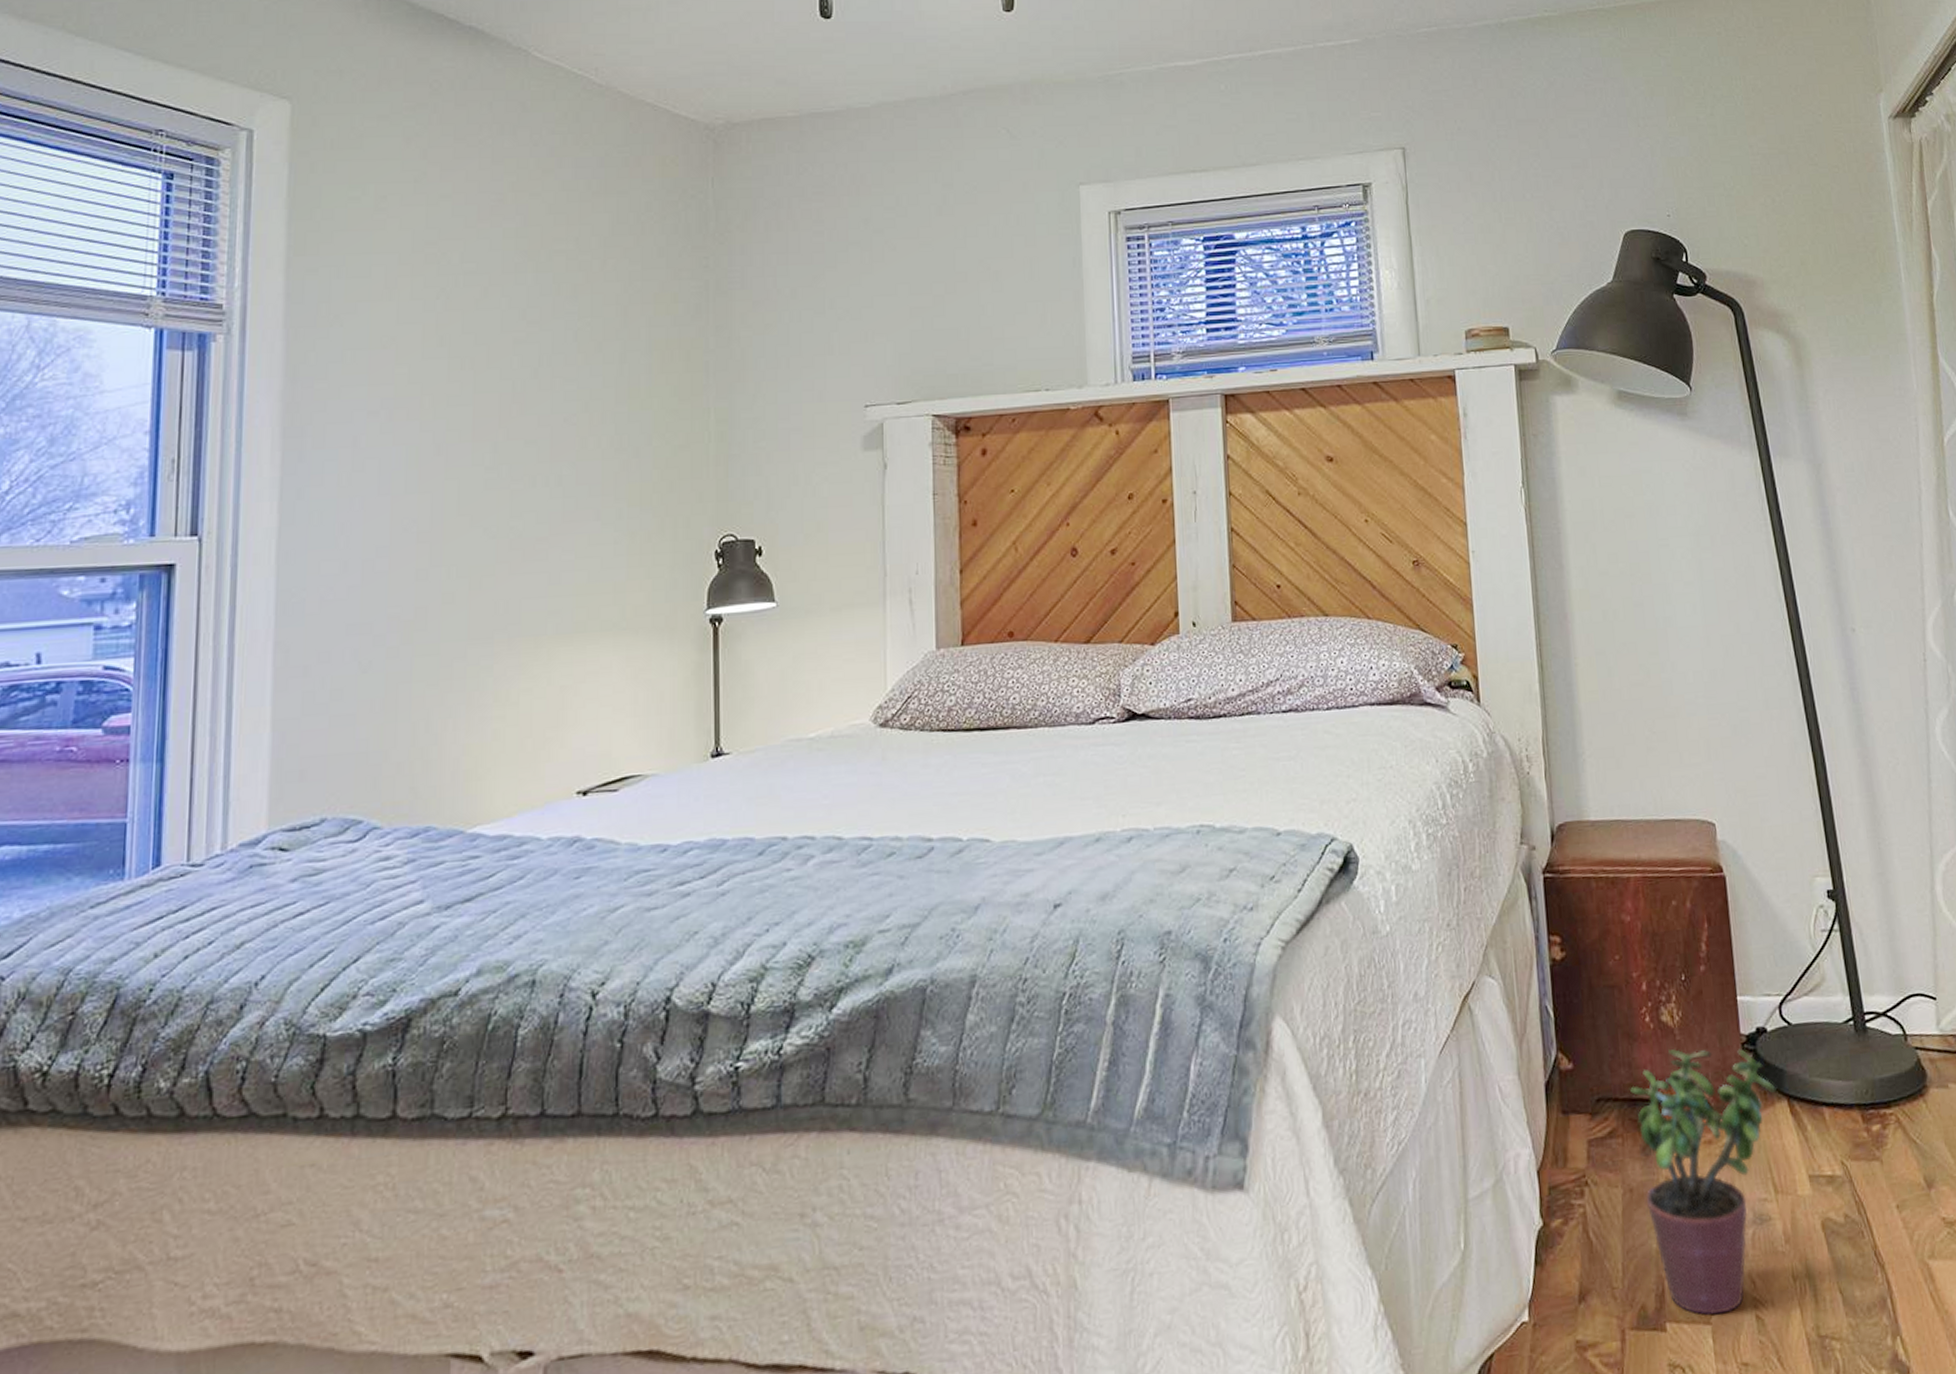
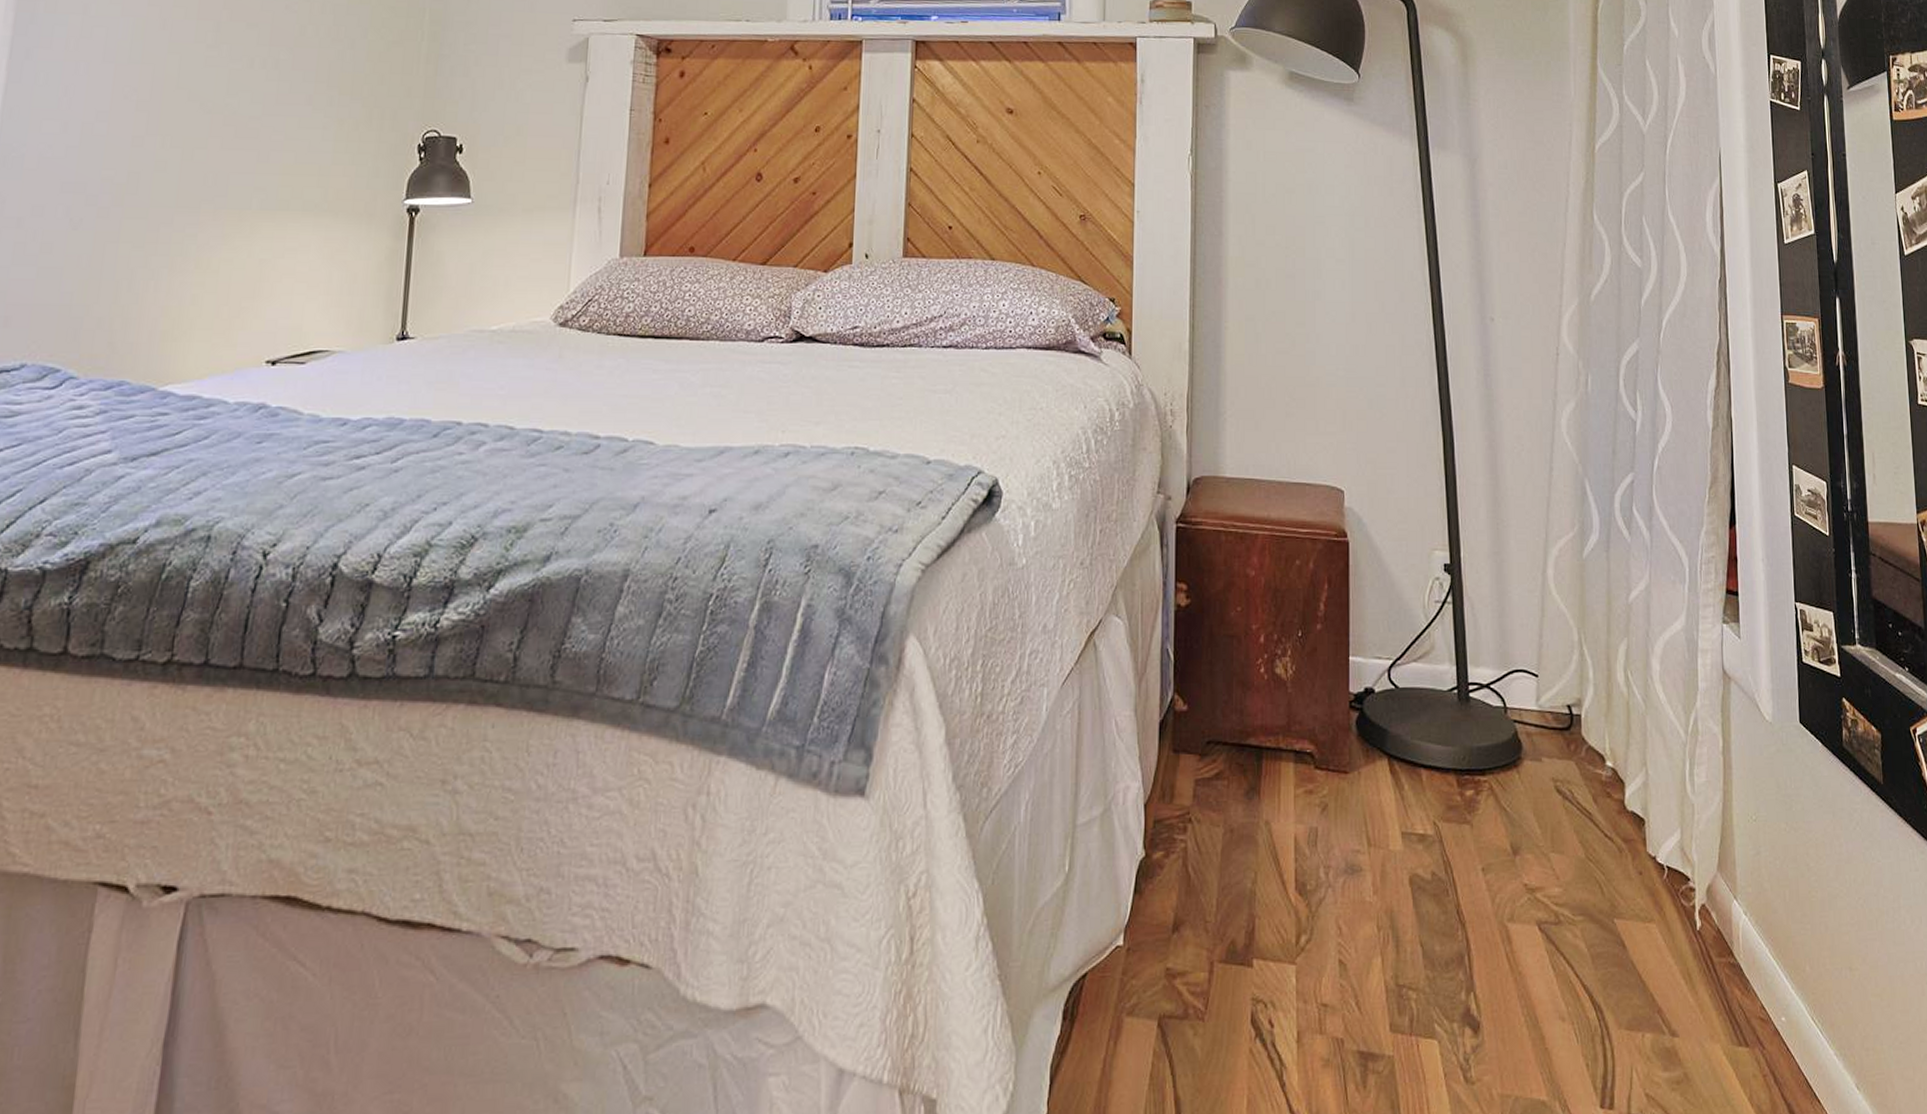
potted plant: present [1630,1049,1777,1315] -> none [1240,701,1379,956]

